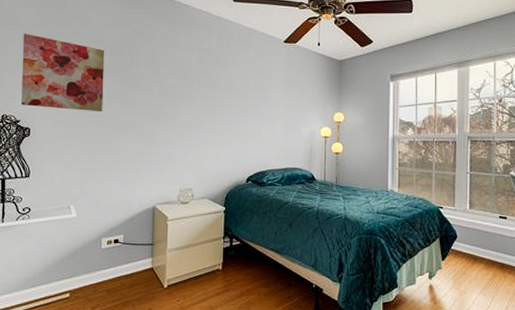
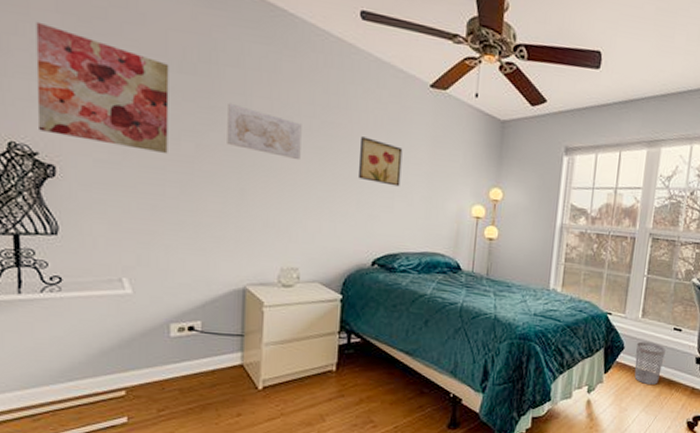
wall art: none [142,71,193,107] -> present [227,103,302,161]
wall art: none [234,84,266,119] -> present [357,136,403,187]
wastebasket: none [467,230,494,269] -> present [634,341,666,386]

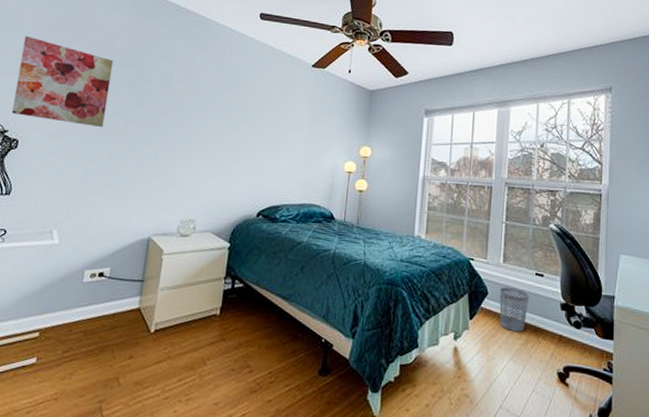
wall art: present [227,103,302,161] -> none [149,86,209,129]
wall art: present [357,136,403,187] -> none [250,108,288,148]

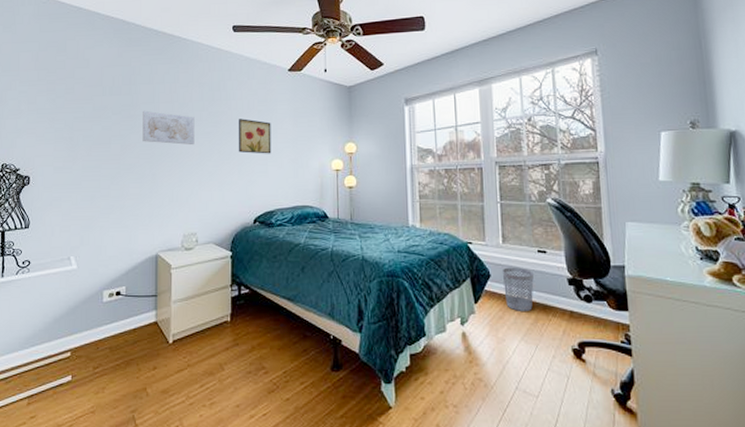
wall art: present [12,35,114,128] -> none [20,78,104,156]
wall art: none [149,86,209,129] -> present [142,110,195,145]
wall art: none [250,108,288,148] -> present [238,118,271,154]

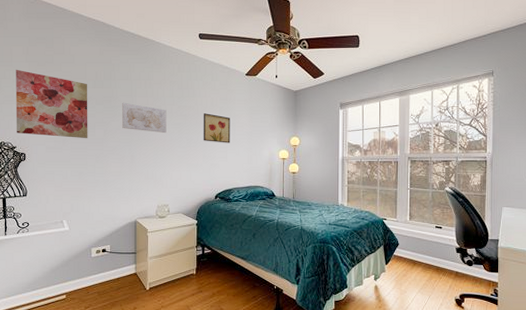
wall art: none [20,78,104,156] -> present [15,69,88,139]
wastebasket: present [502,267,534,312] -> none [407,238,431,272]

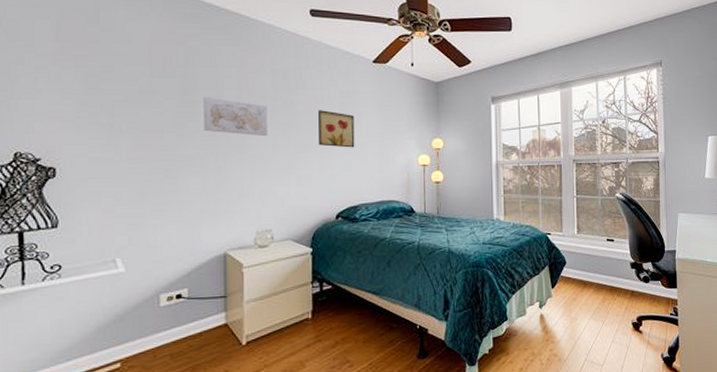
wall art: present [15,69,88,139] -> none [39,51,153,146]

